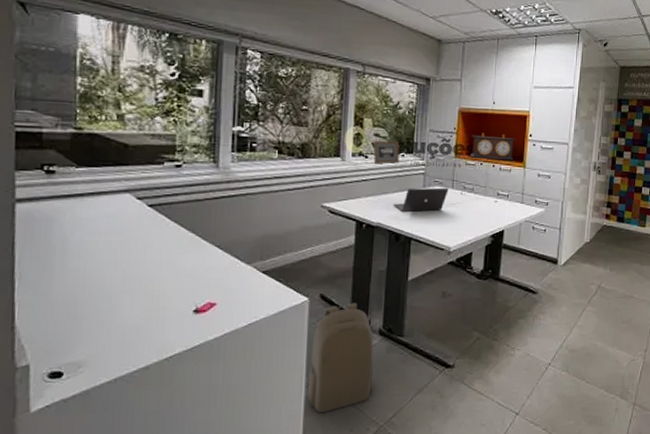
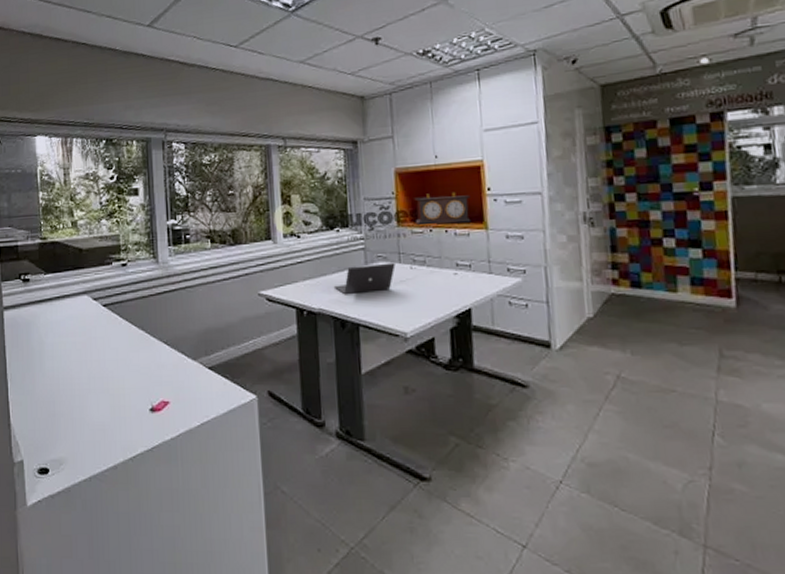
backpack: present [307,303,374,413] -> none [266,400,337,527]
picture frame: present [373,140,400,165] -> none [303,215,336,243]

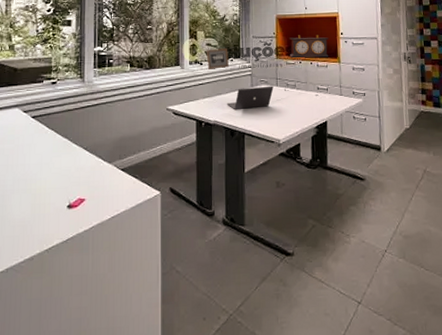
picture frame: none [303,215,336,243] -> present [206,48,230,69]

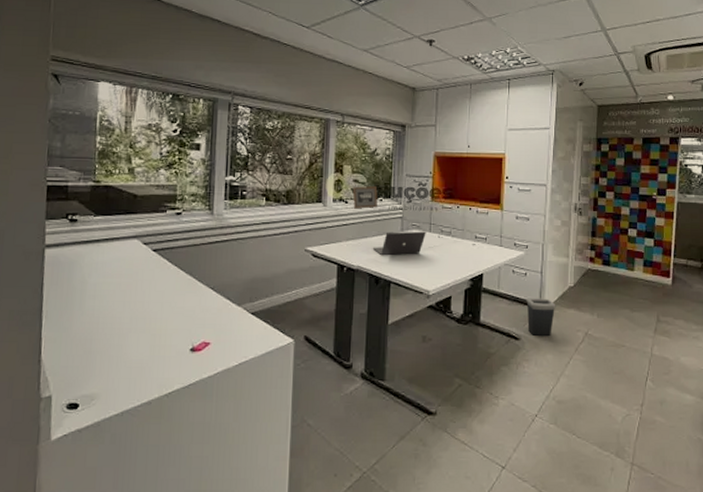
clock: present [289,34,329,58] -> none [446,176,492,203]
trash bin: none [368,140,395,177] -> present [526,298,556,337]

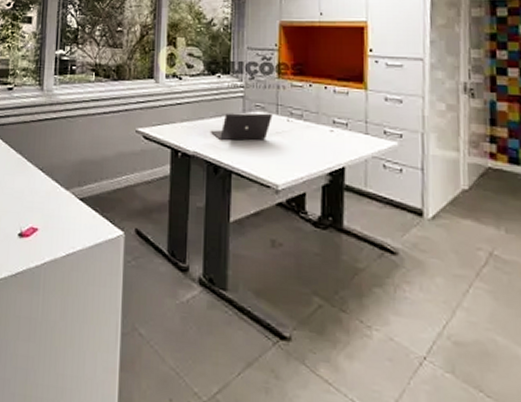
picture frame: present [352,186,379,209] -> none [187,60,216,87]
trash bin: present [526,298,556,337] -> none [403,201,446,254]

